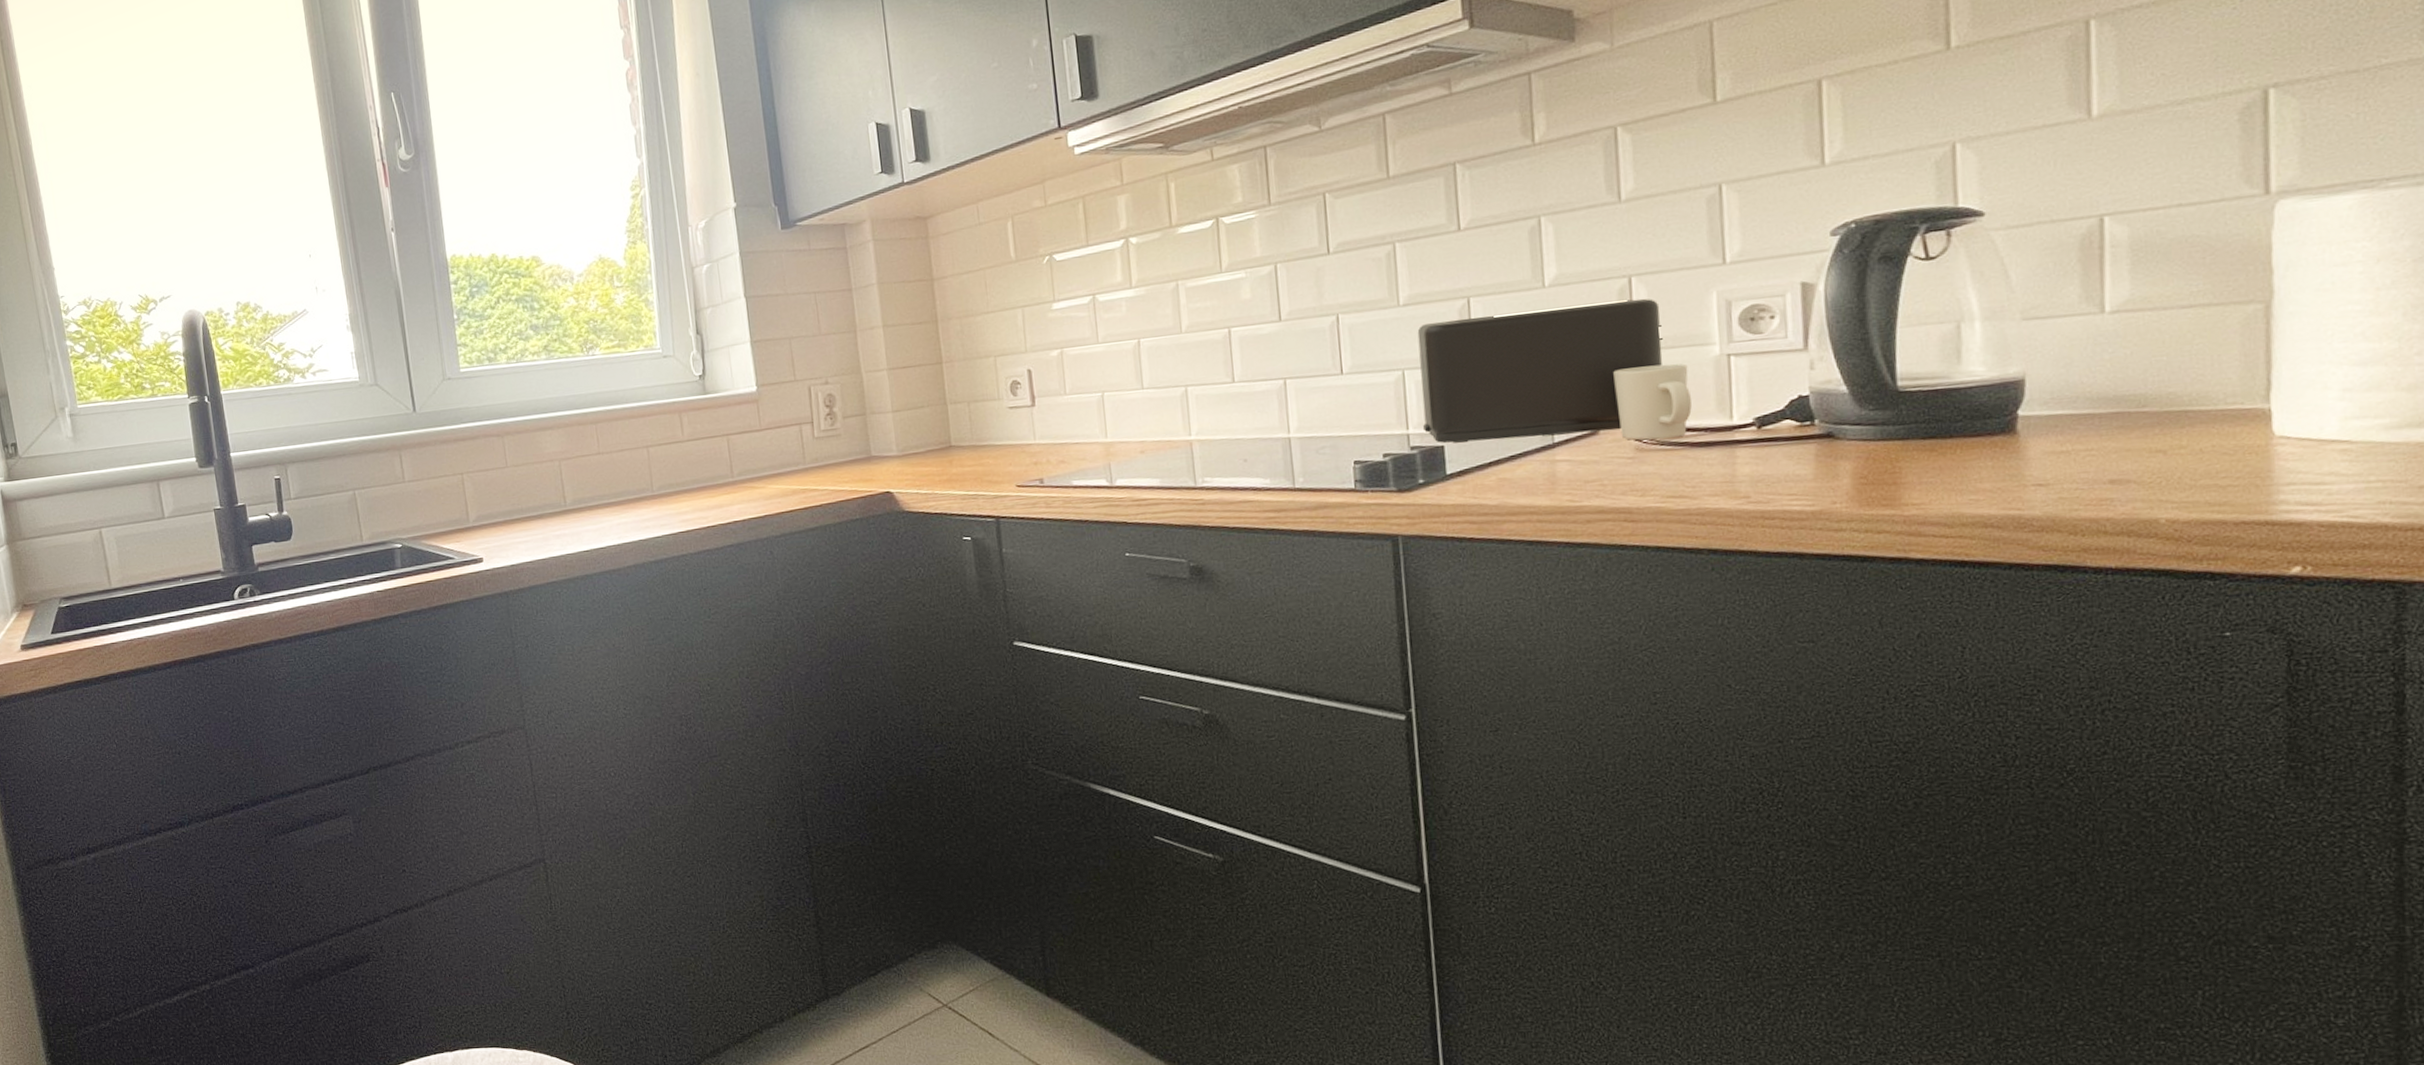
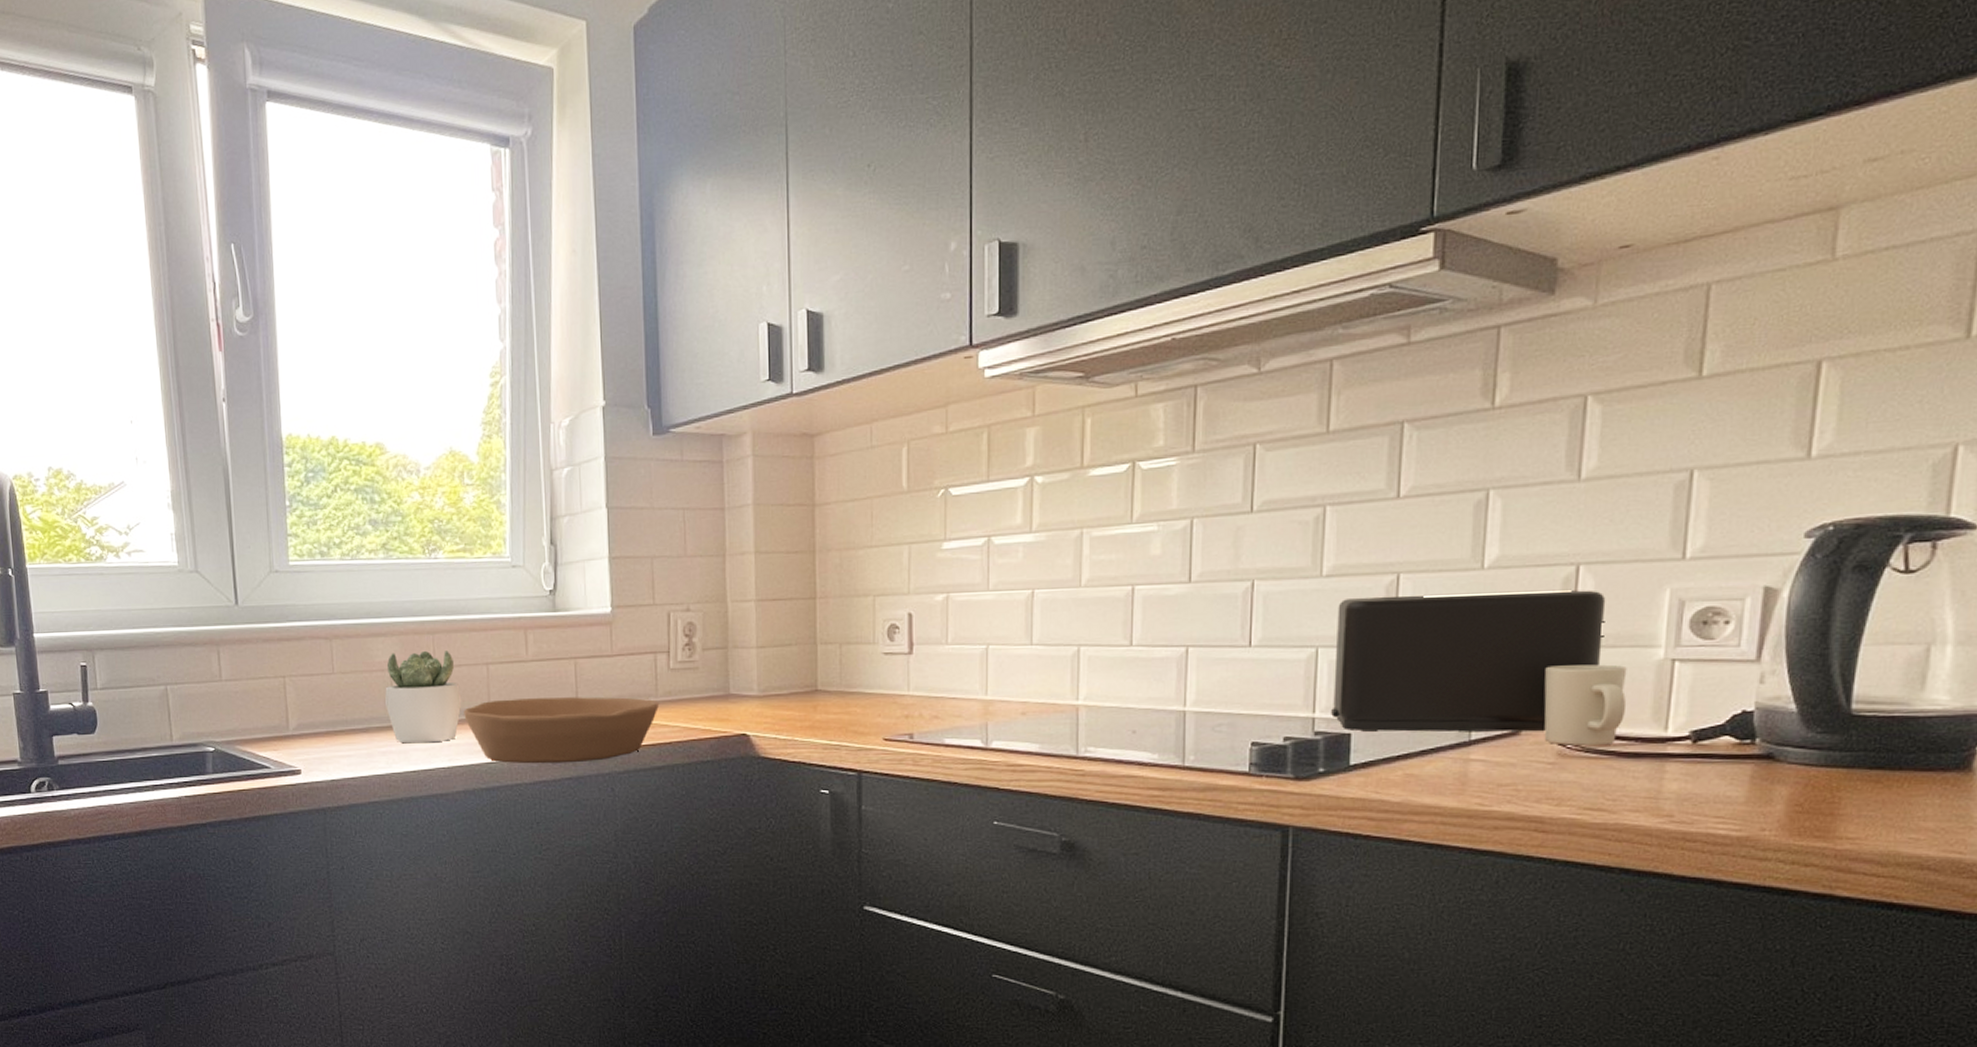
succulent plant: none [555,438,627,526] -> present [384,650,462,744]
bowl: none [629,466,808,537] -> present [464,697,659,764]

